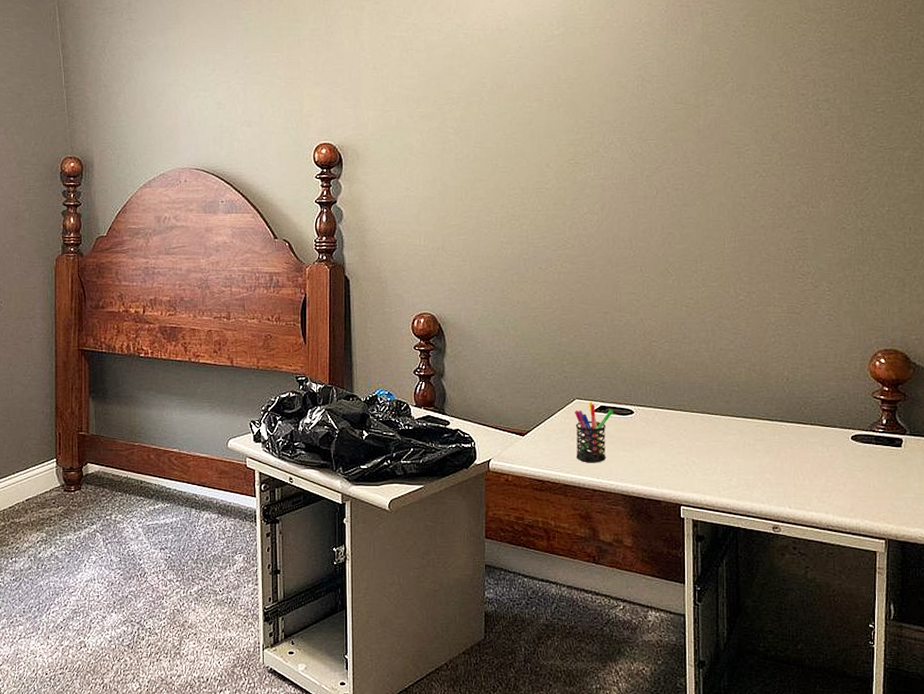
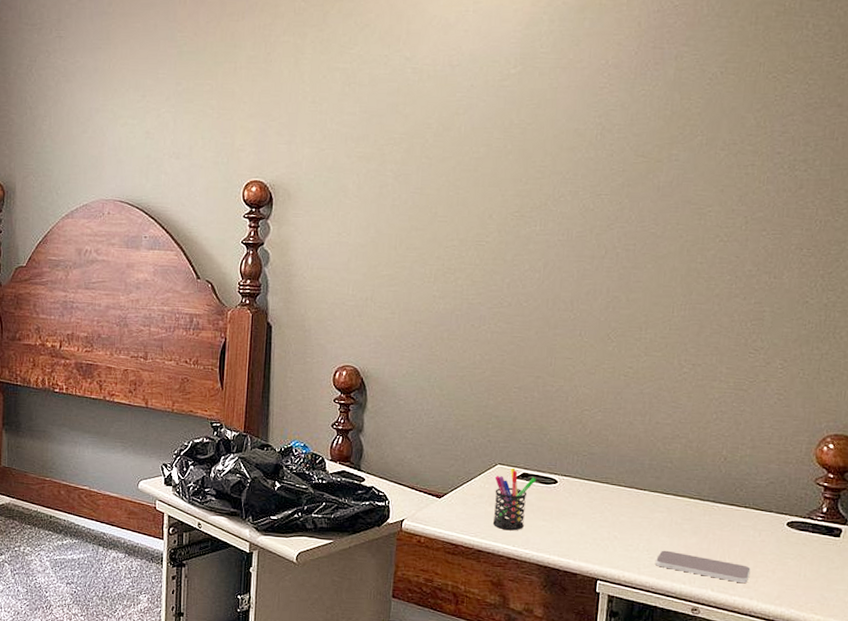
smartphone: none [734,471,823,499] -> present [656,550,751,584]

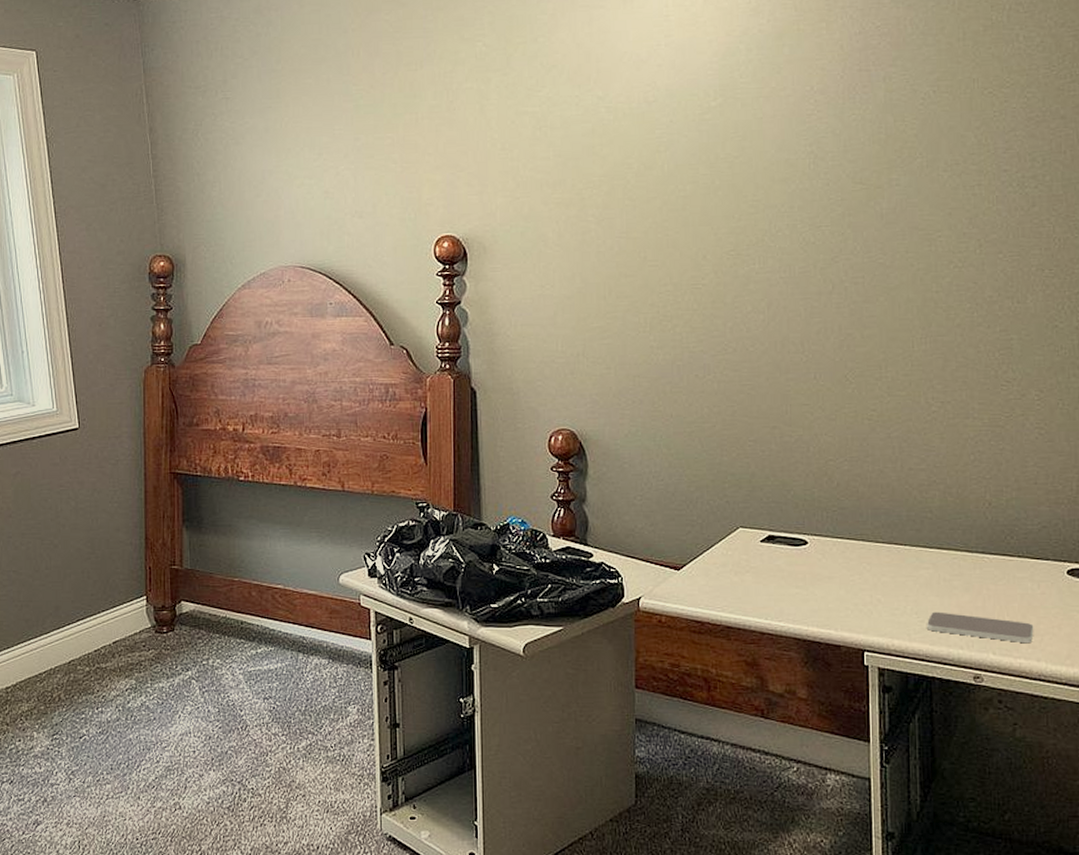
pen holder: present [492,468,536,531] -> none [737,531,783,602]

